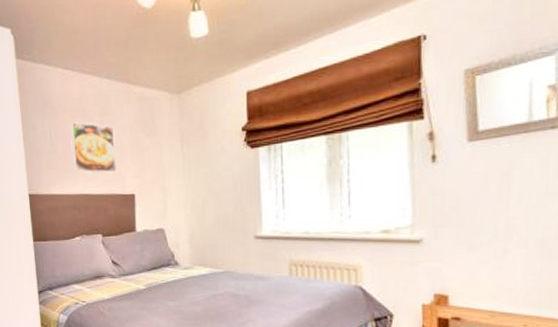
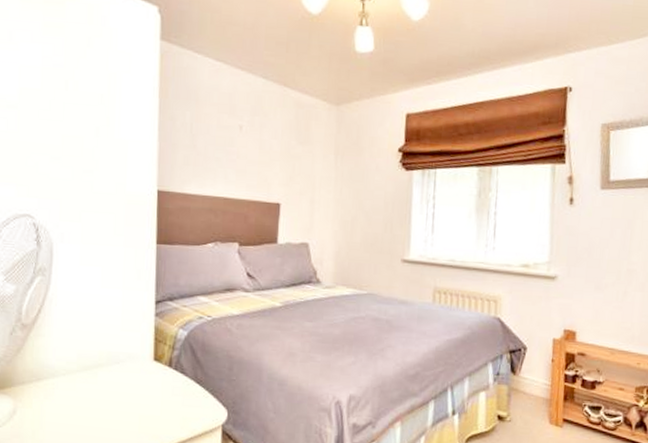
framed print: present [70,122,118,173] -> none [213,118,265,178]

